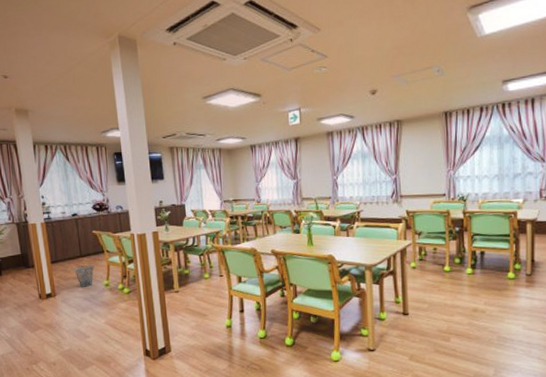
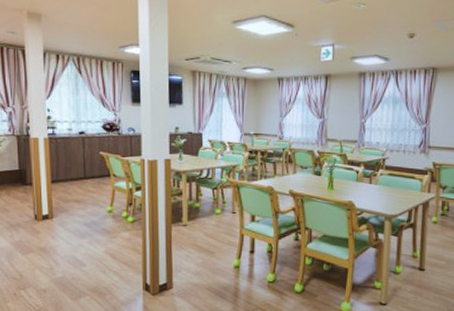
waste basket: present [73,264,95,287] -> none [75,187,98,212]

